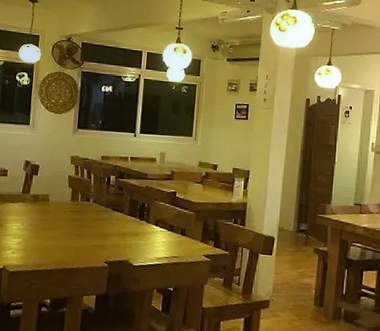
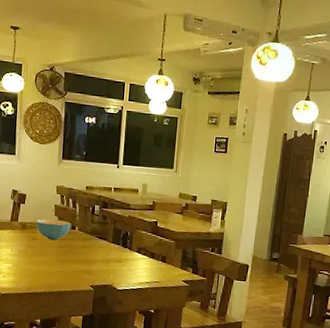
cereal bowl: none [48,190,85,213] -> present [35,219,71,240]

